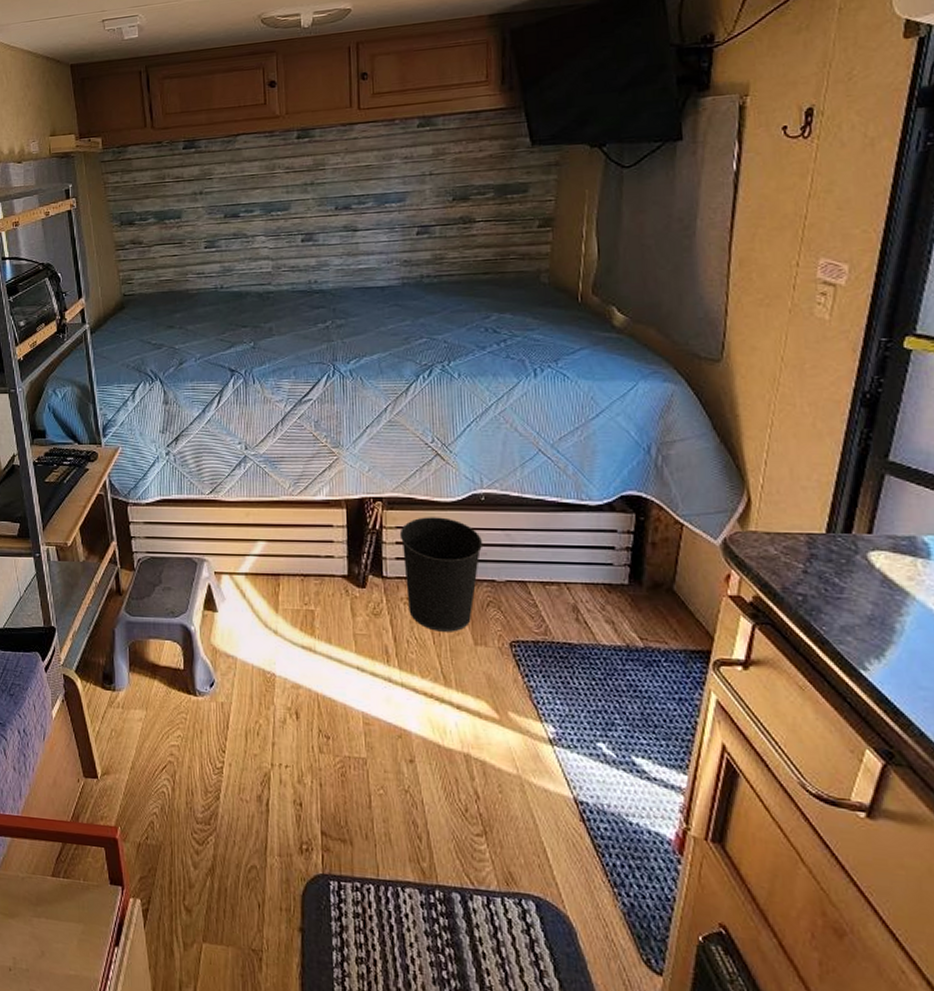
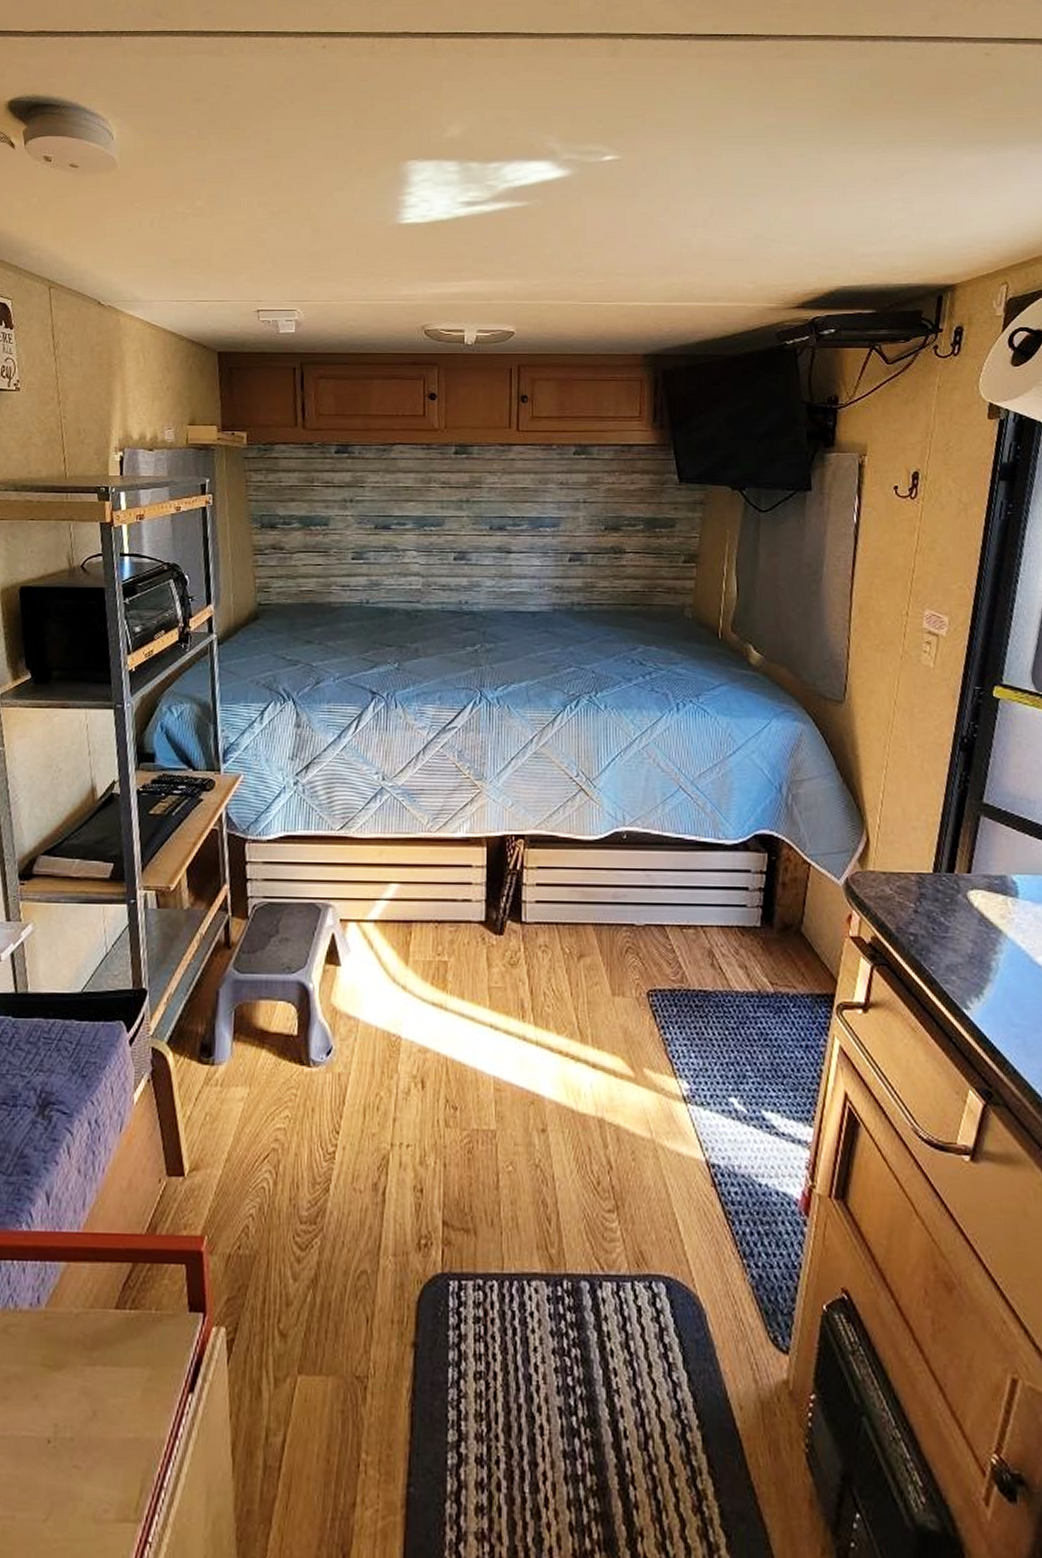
wastebasket: present [399,517,483,632] -> none [540,856,624,982]

